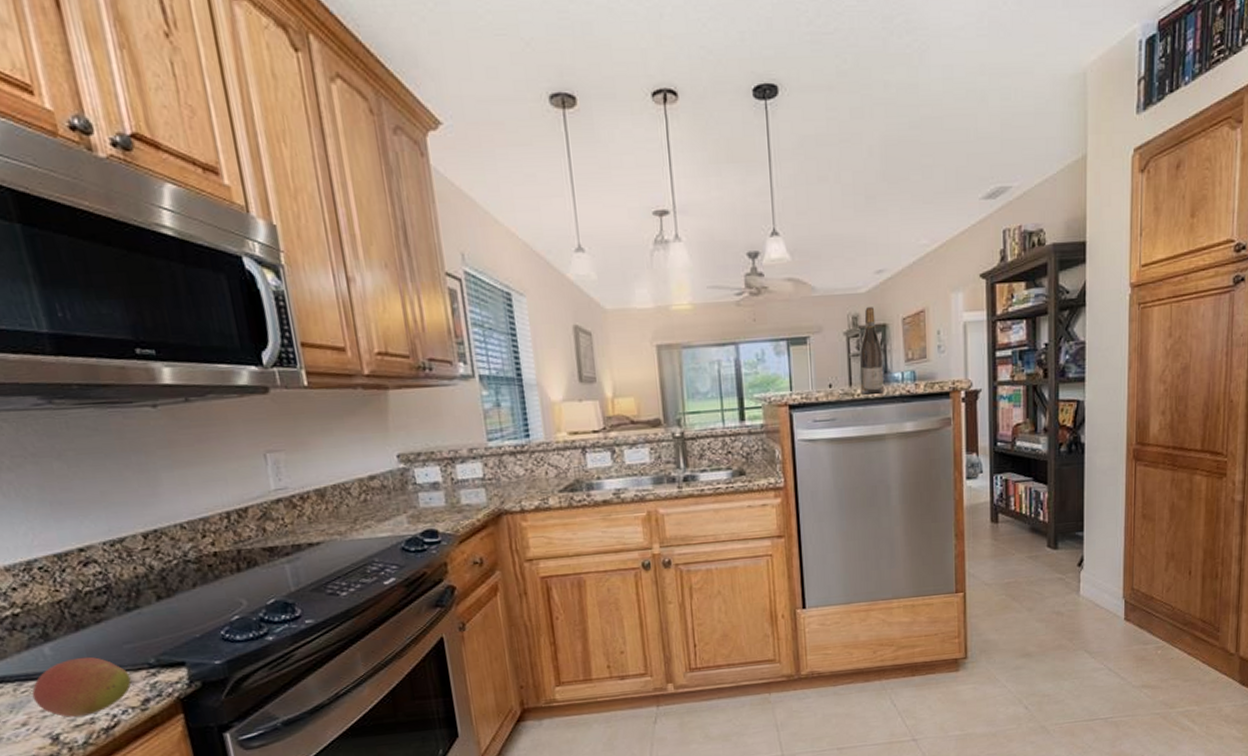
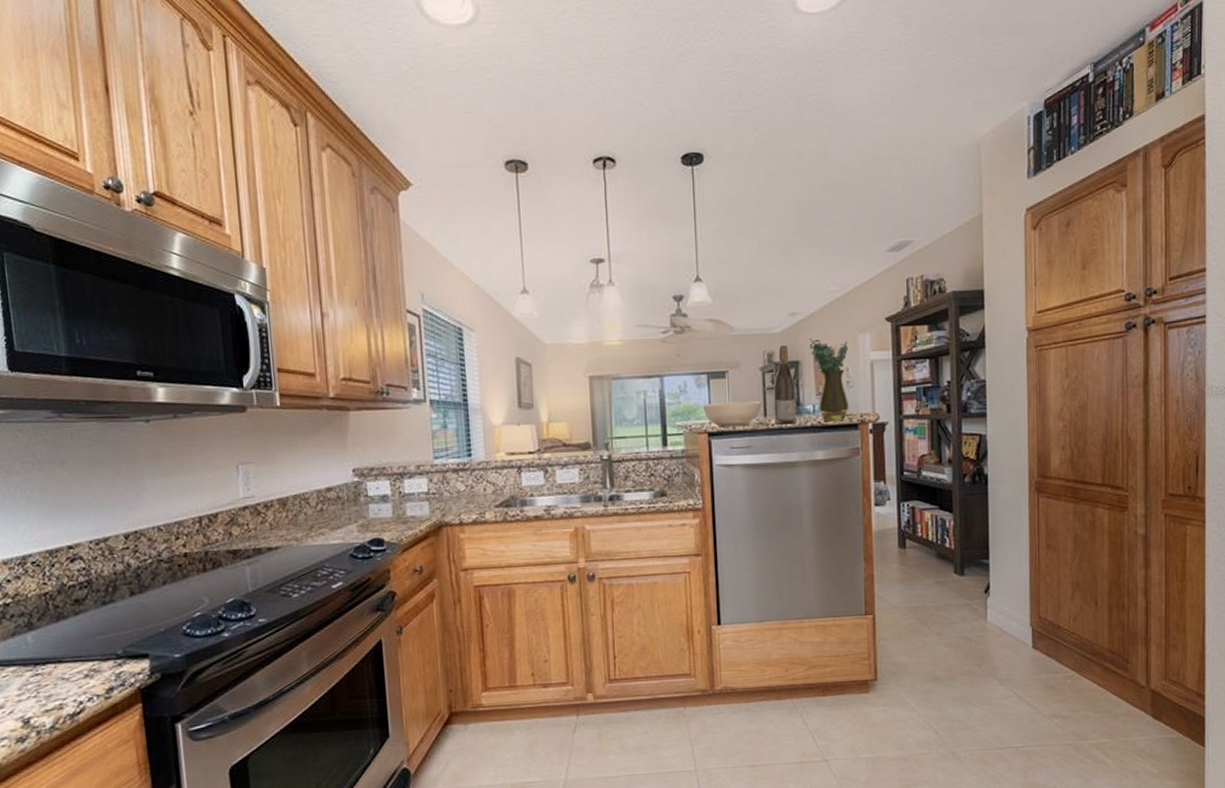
fruit: present [31,656,132,717] -> none [11,645,99,702]
bowl: none [782,369,847,399] -> present [702,401,762,427]
vase: none [897,298,940,392] -> present [809,338,848,423]

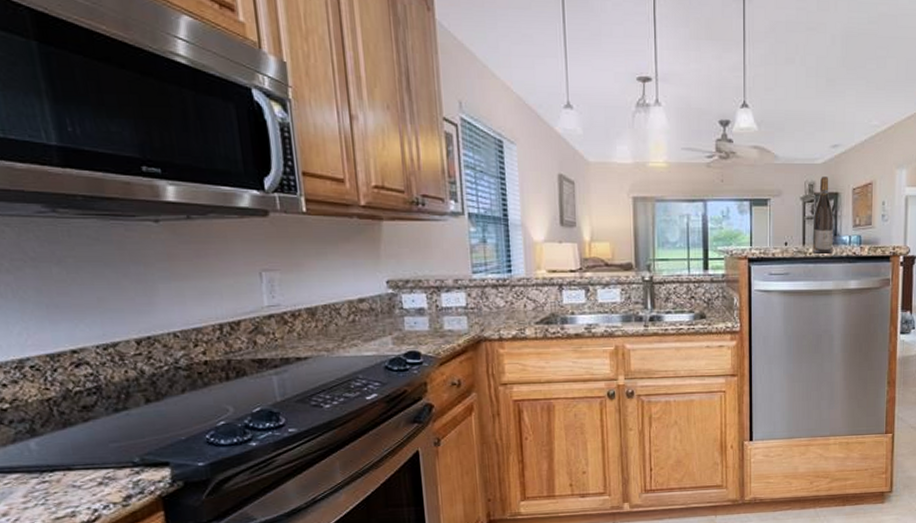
bowl: present [702,401,762,427] -> none [744,230,801,254]
vase: present [809,338,848,423] -> none [849,171,885,254]

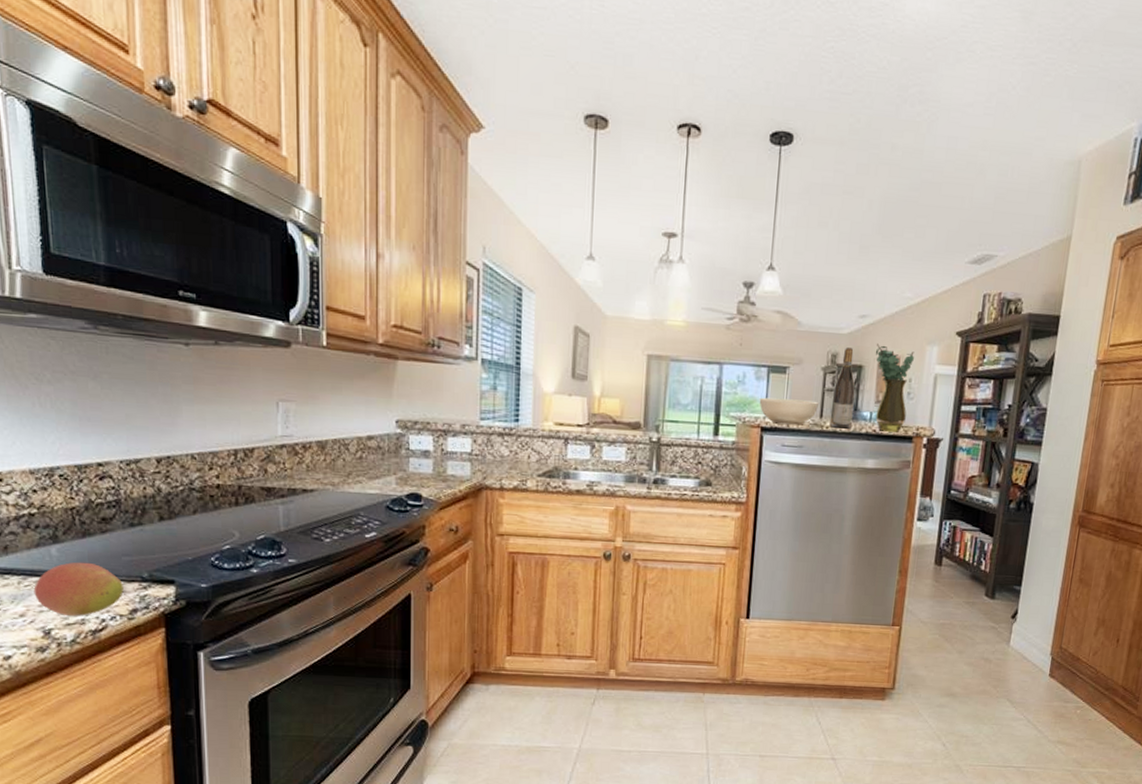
fruit: none [14,453,115,510] -> present [33,562,124,616]
bowl: none [744,230,801,254] -> present [759,397,820,425]
vase: none [849,171,885,254] -> present [875,343,915,433]

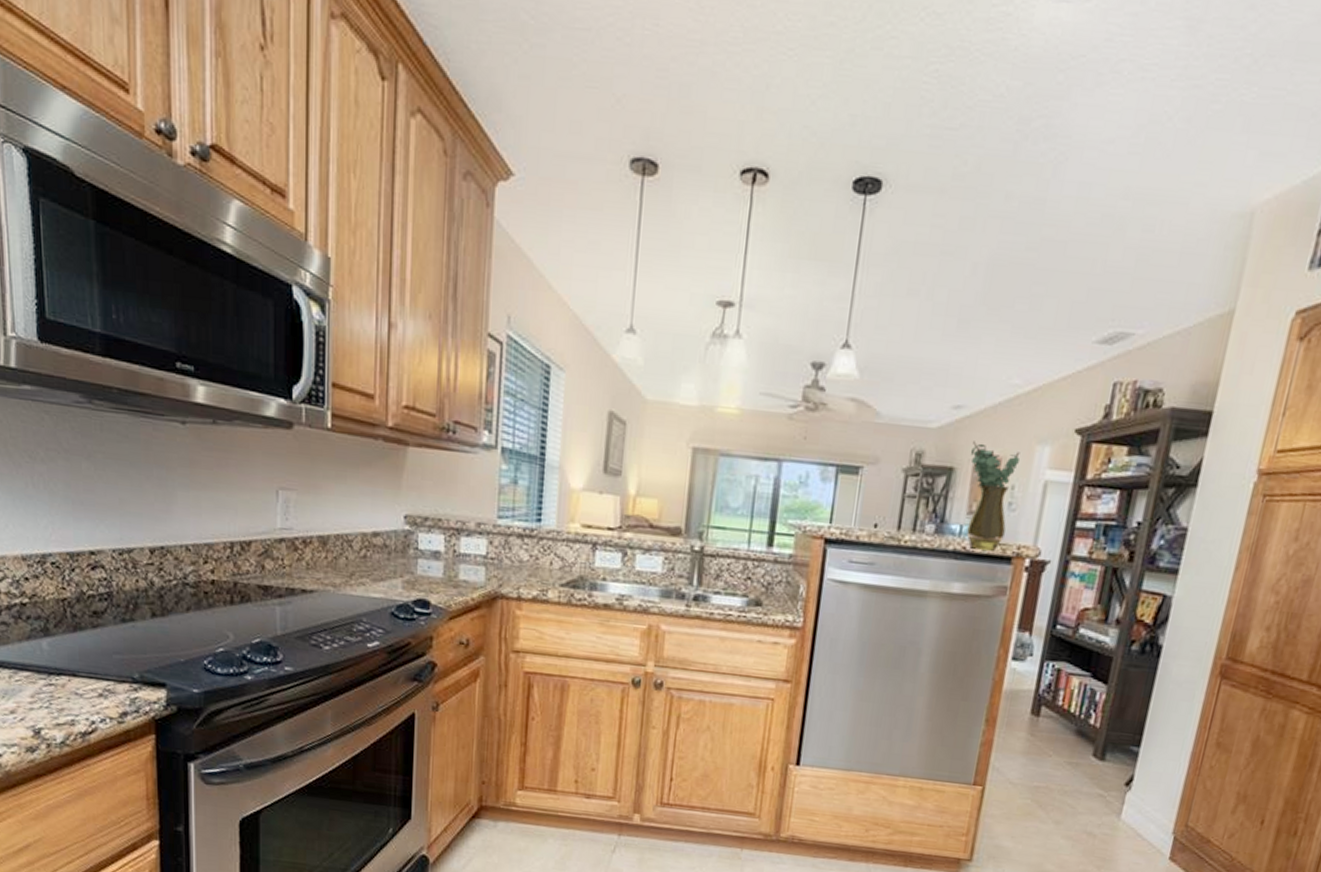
fruit: present [33,562,124,616] -> none [24,657,114,717]
bowl: present [759,397,820,425] -> none [823,502,898,538]
wine bottle: present [829,348,856,429] -> none [908,445,944,545]

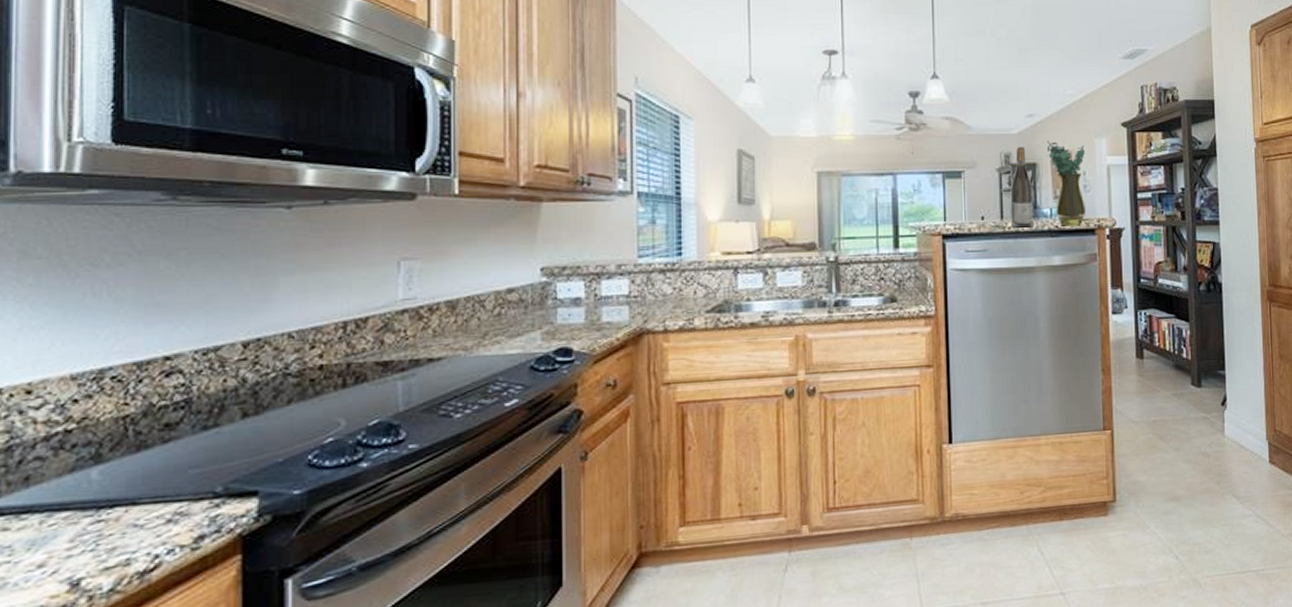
wine bottle: none [908,445,944,545] -> present [1010,147,1033,228]

